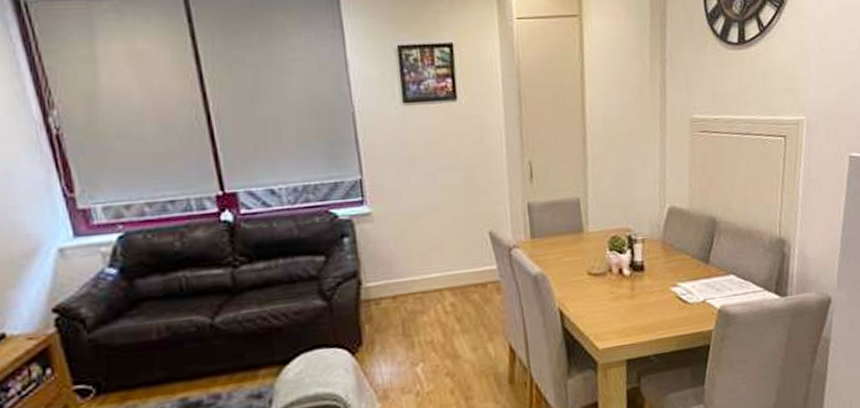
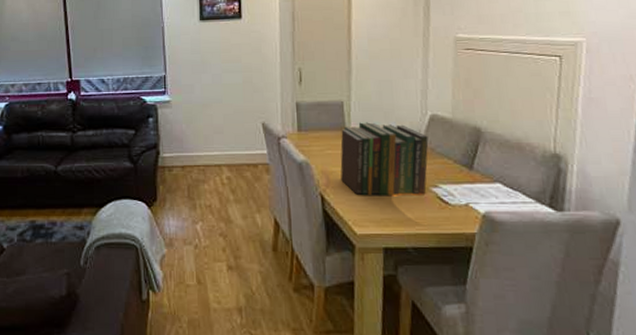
books: none [578,220,668,305] -> present [340,122,429,196]

